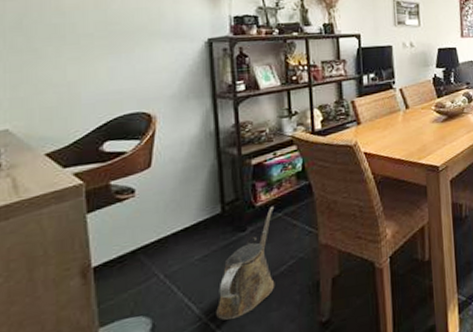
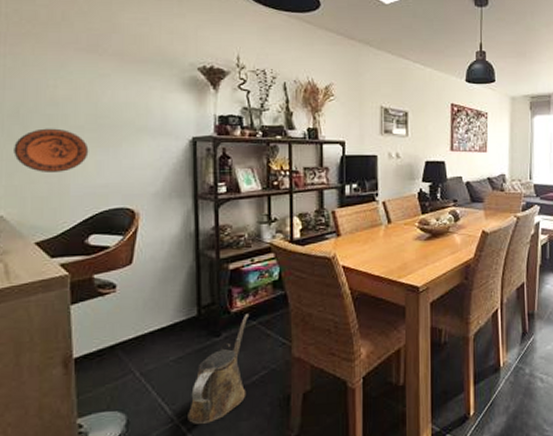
decorative plate: none [18,37,100,83] -> present [14,128,89,174]

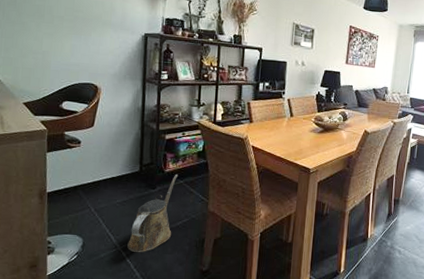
decorative plate: present [14,128,89,174] -> none [11,15,66,51]

